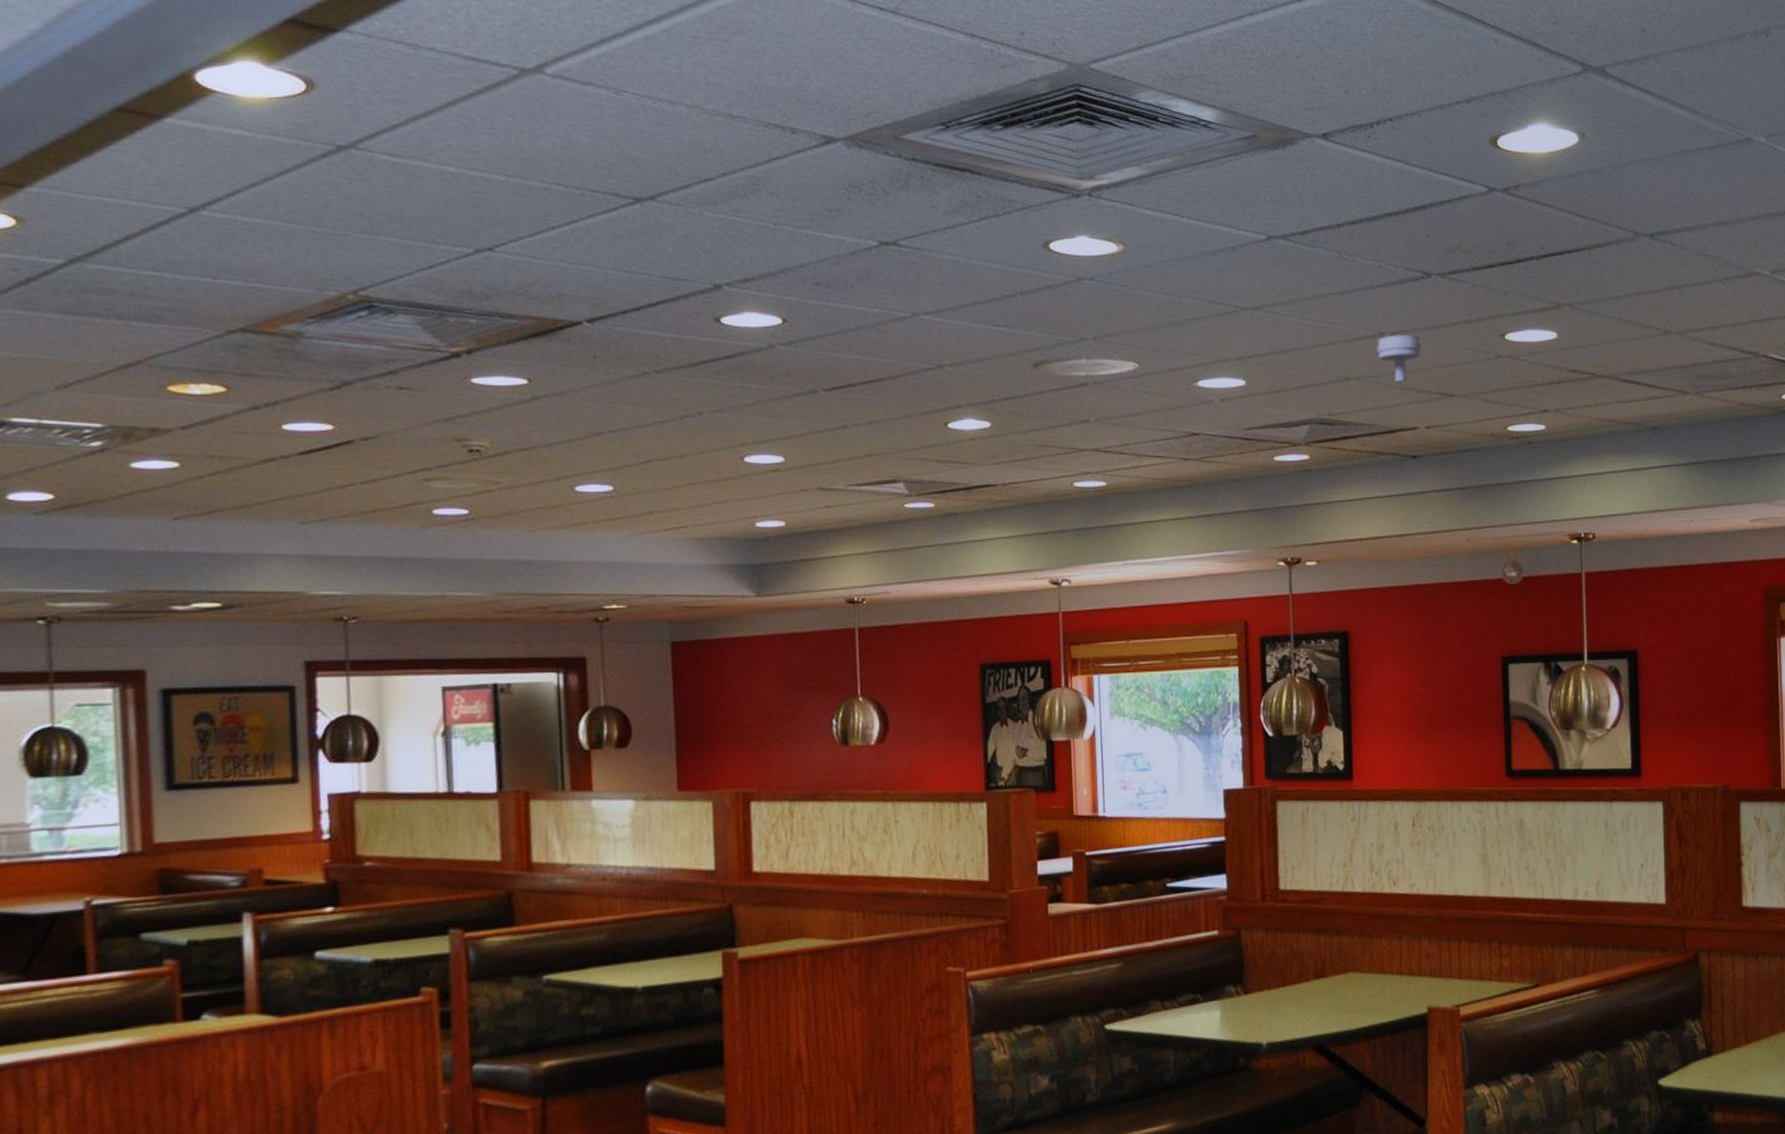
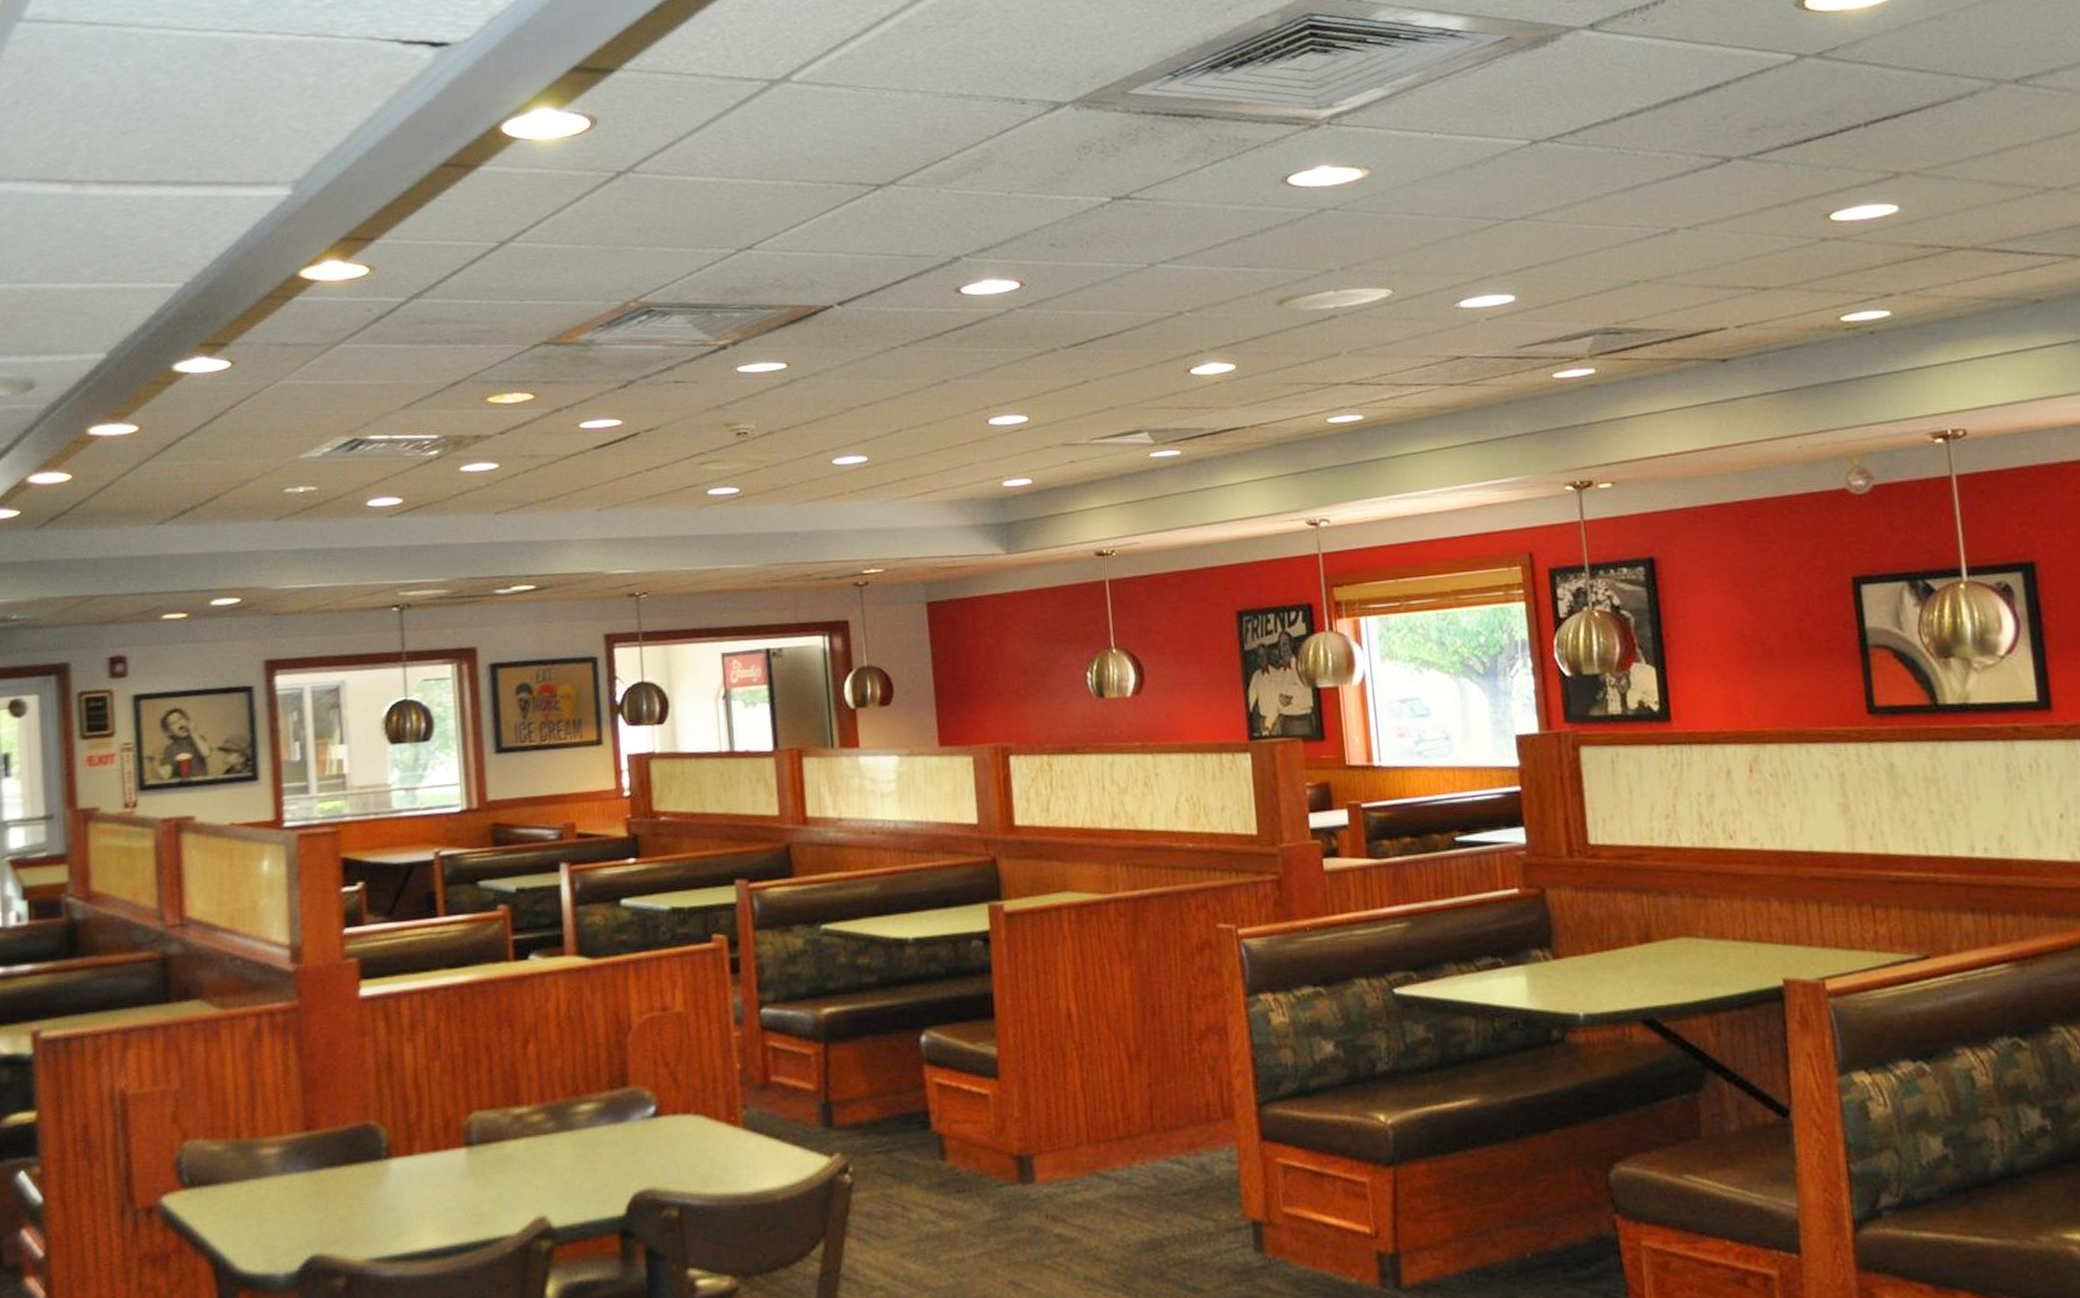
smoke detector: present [1377,334,1421,383] -> none [1669,227,1725,281]

